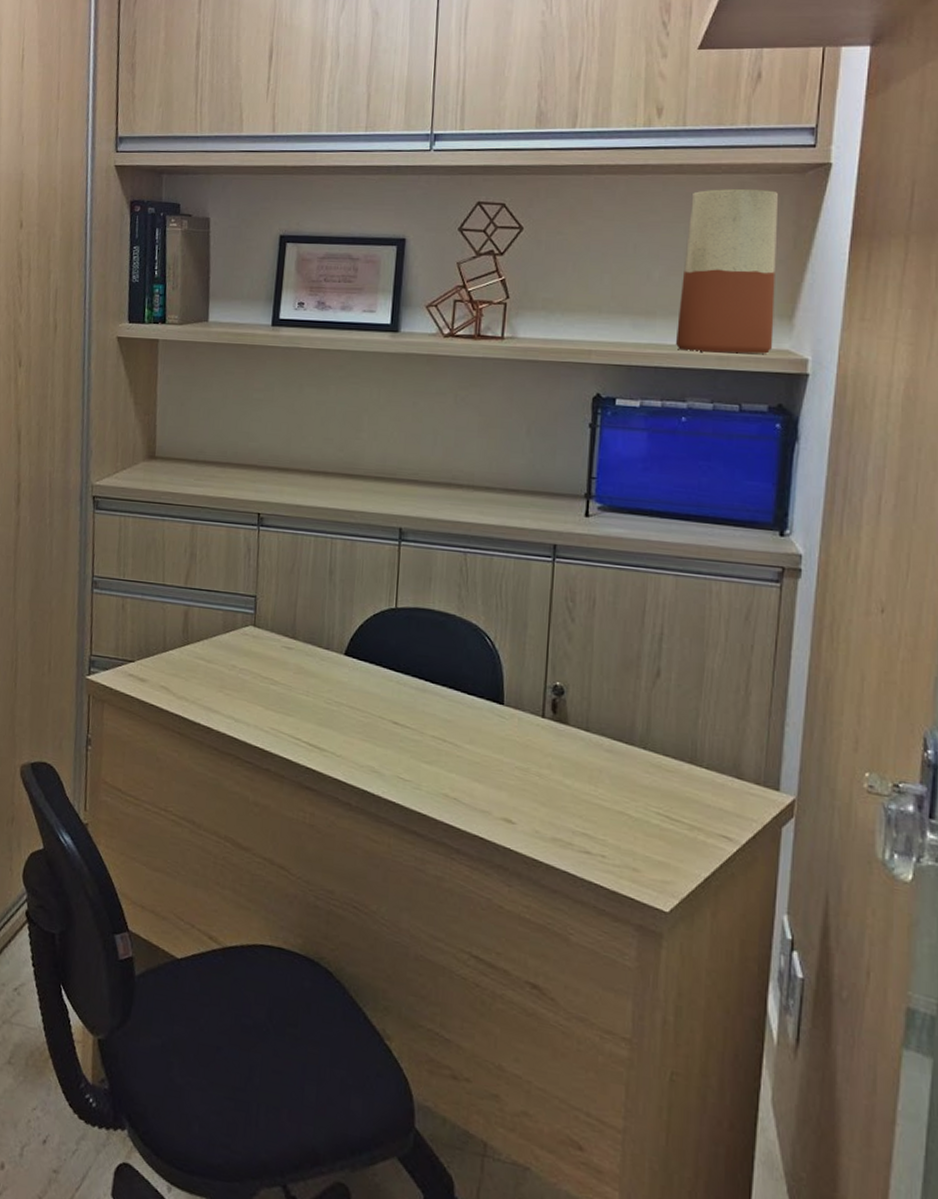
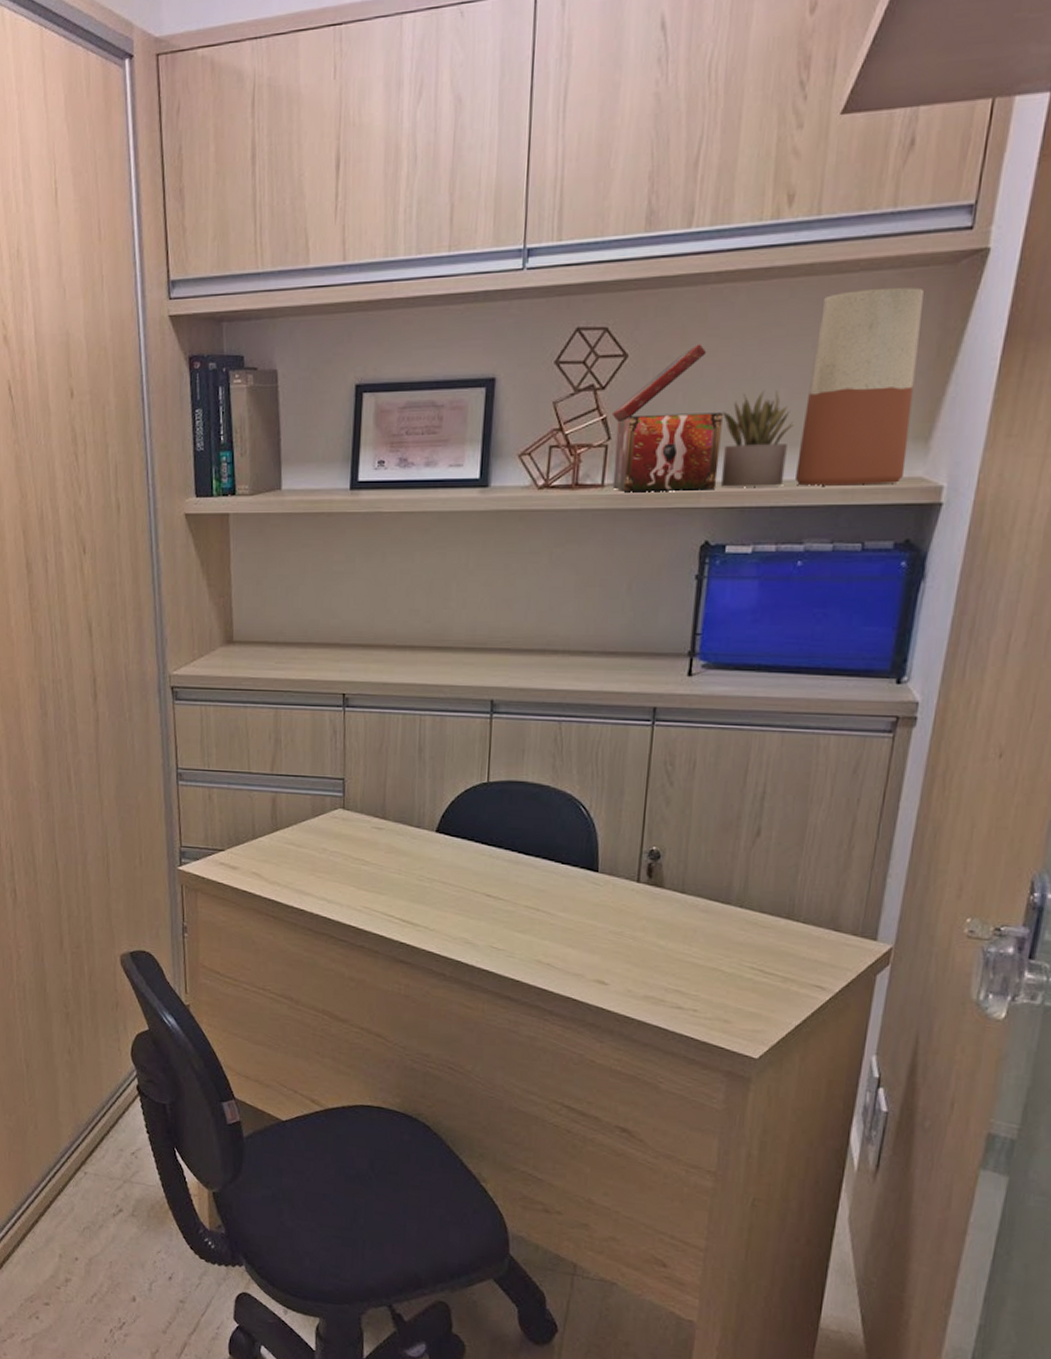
decorative box: none [510,223,609,349] -> present [612,344,723,493]
succulent plant: none [608,266,672,350] -> present [720,390,794,487]

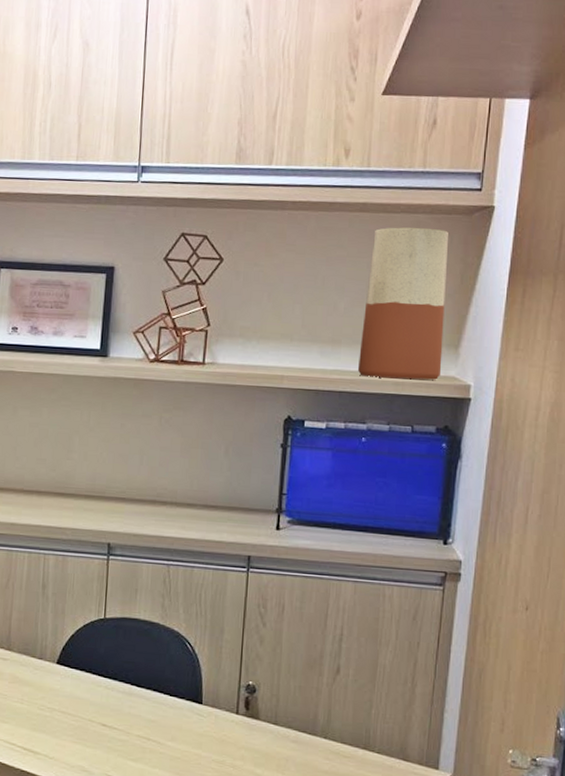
decorative box: present [612,344,723,493] -> none [210,256,300,374]
succulent plant: present [720,390,794,487] -> none [299,298,356,375]

